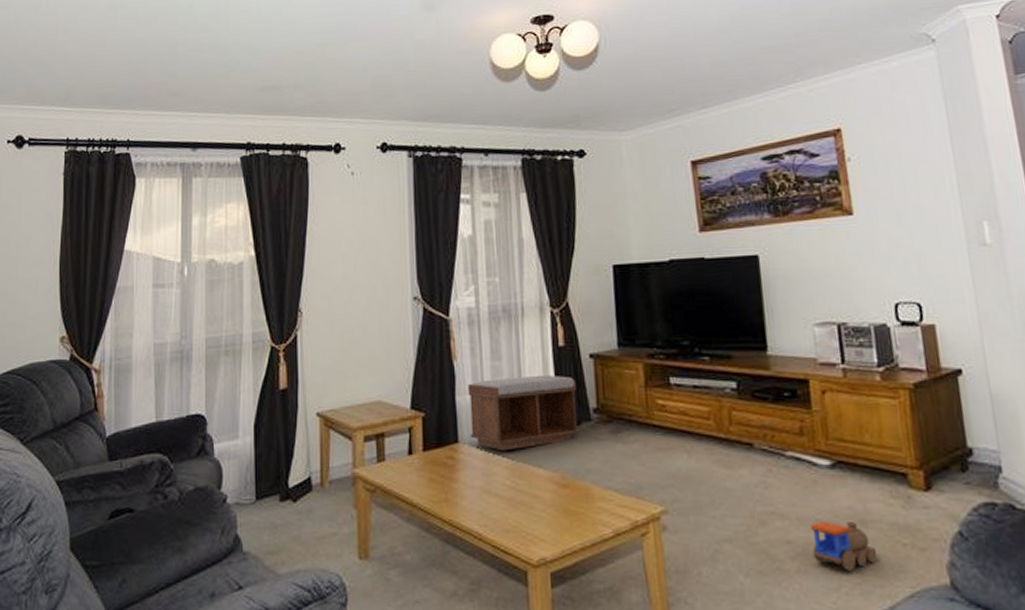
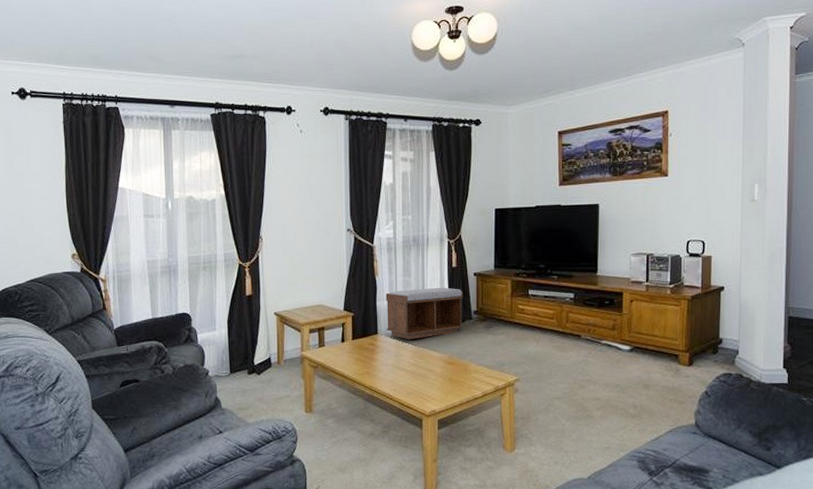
toy train: present [809,520,878,571] -> none [611,385,653,416]

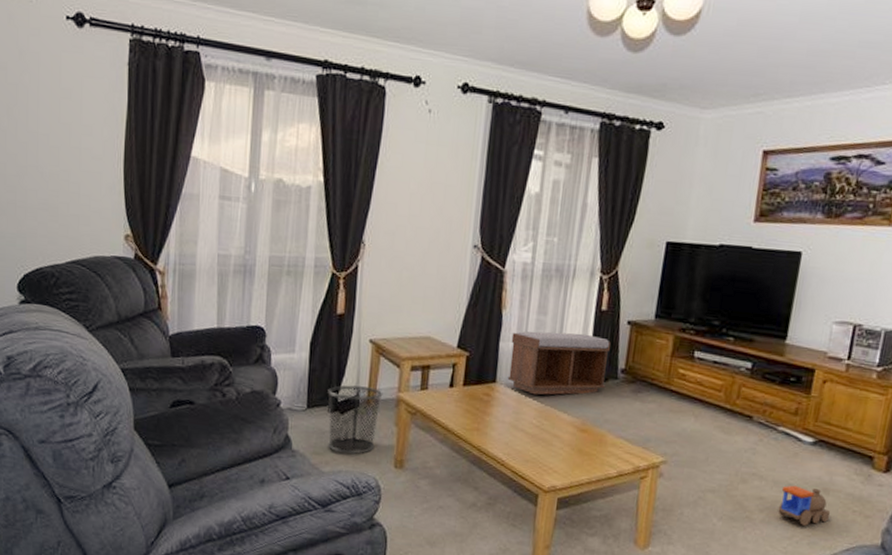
waste bin: none [245,350,290,406] -> present [328,385,383,454]
toy train: none [611,385,653,416] -> present [777,485,831,526]

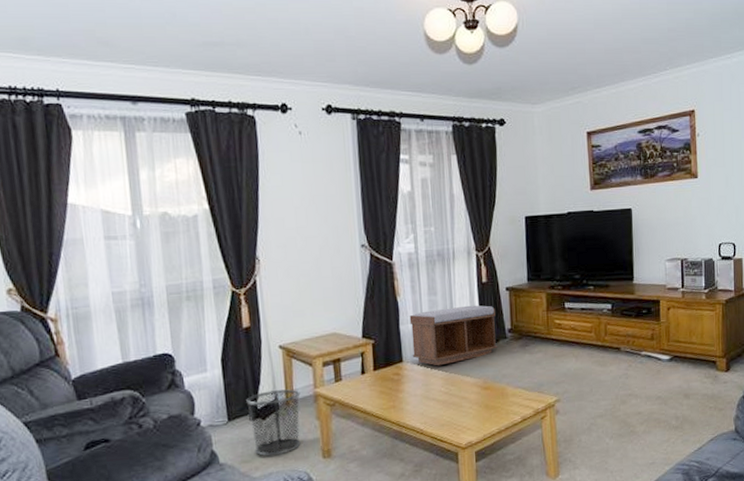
toy train: present [777,485,831,526] -> none [653,395,694,428]

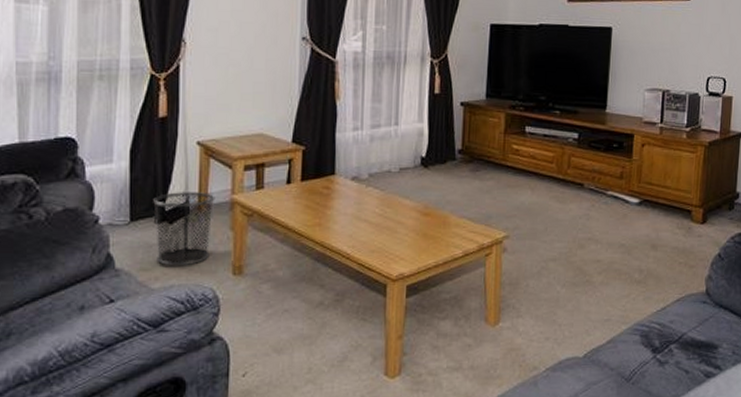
bench: present [409,305,497,366] -> none [346,118,446,184]

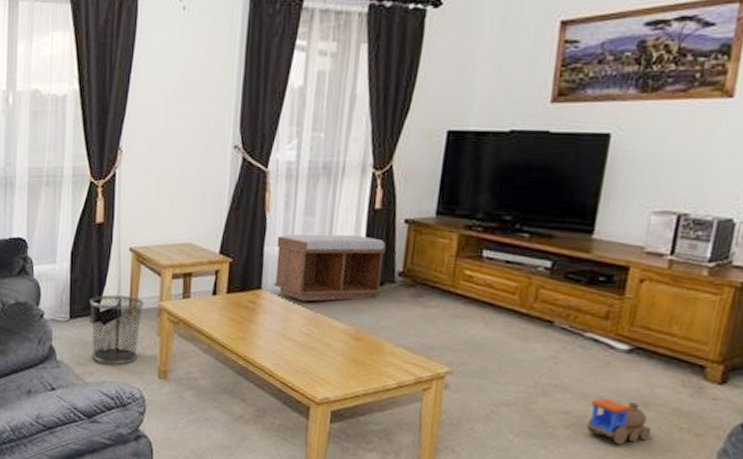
bench: none [346,118,446,184] -> present [273,233,386,302]
toy train: none [614,245,660,282] -> present [586,398,652,444]

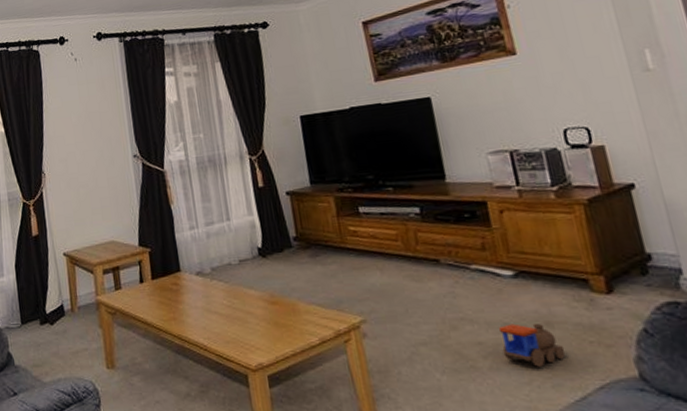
waste bin: present [90,294,145,365] -> none [36,296,86,362]
bench: present [273,233,386,302] -> none [184,211,282,277]

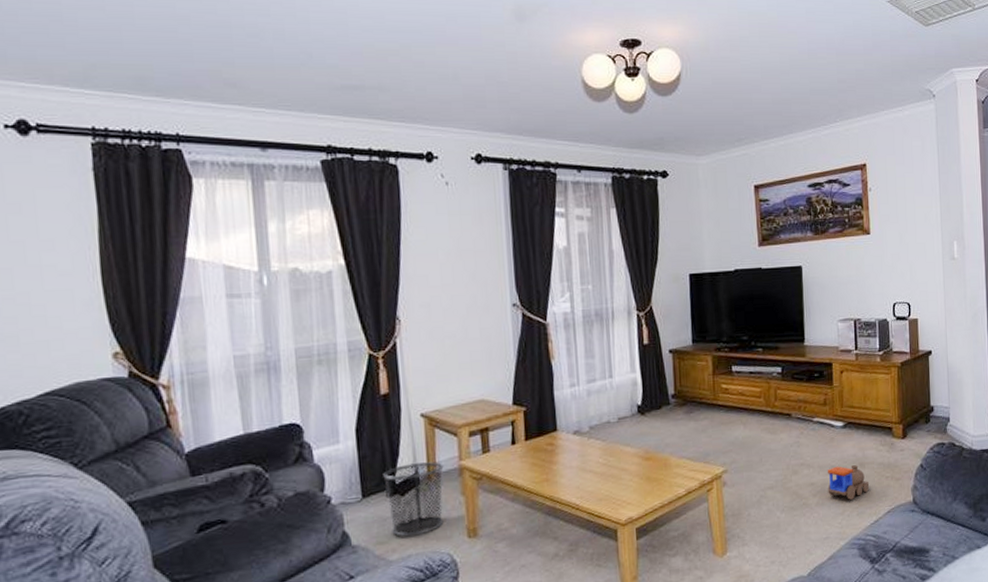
waste bin: none [36,296,86,362] -> present [383,462,444,537]

